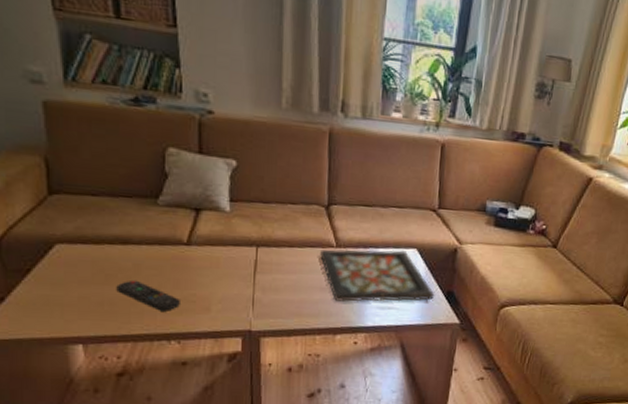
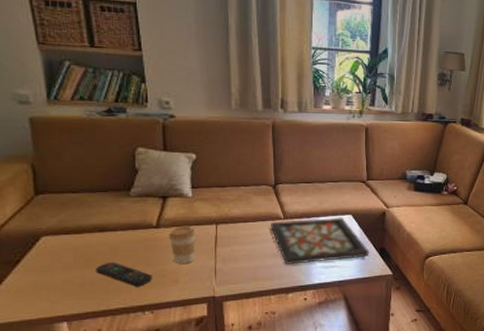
coffee cup: none [201,245,233,290] -> present [168,225,196,264]

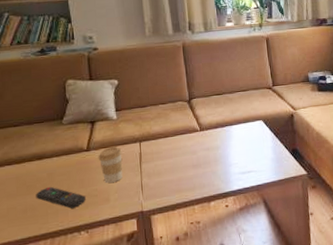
decorative tray: present [271,217,370,264] -> none [188,123,283,174]

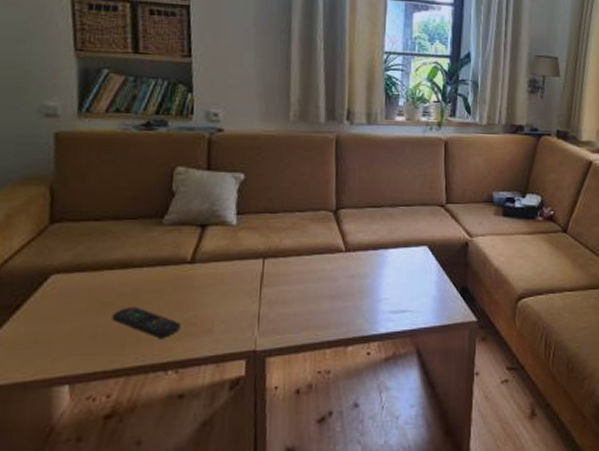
coffee cup: present [98,146,123,183] -> none [204,260,238,308]

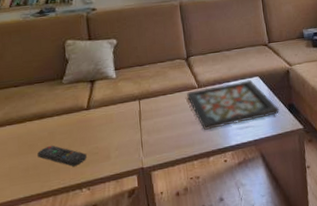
decorative tray: none [329,249,449,309] -> present [187,79,280,130]

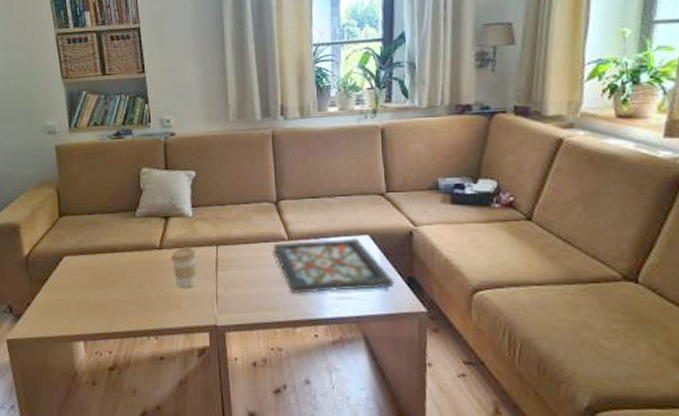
remote control: present [37,145,87,166] -> none [107,283,156,310]
coffee cup: none [98,104,123,141] -> present [171,247,197,288]

